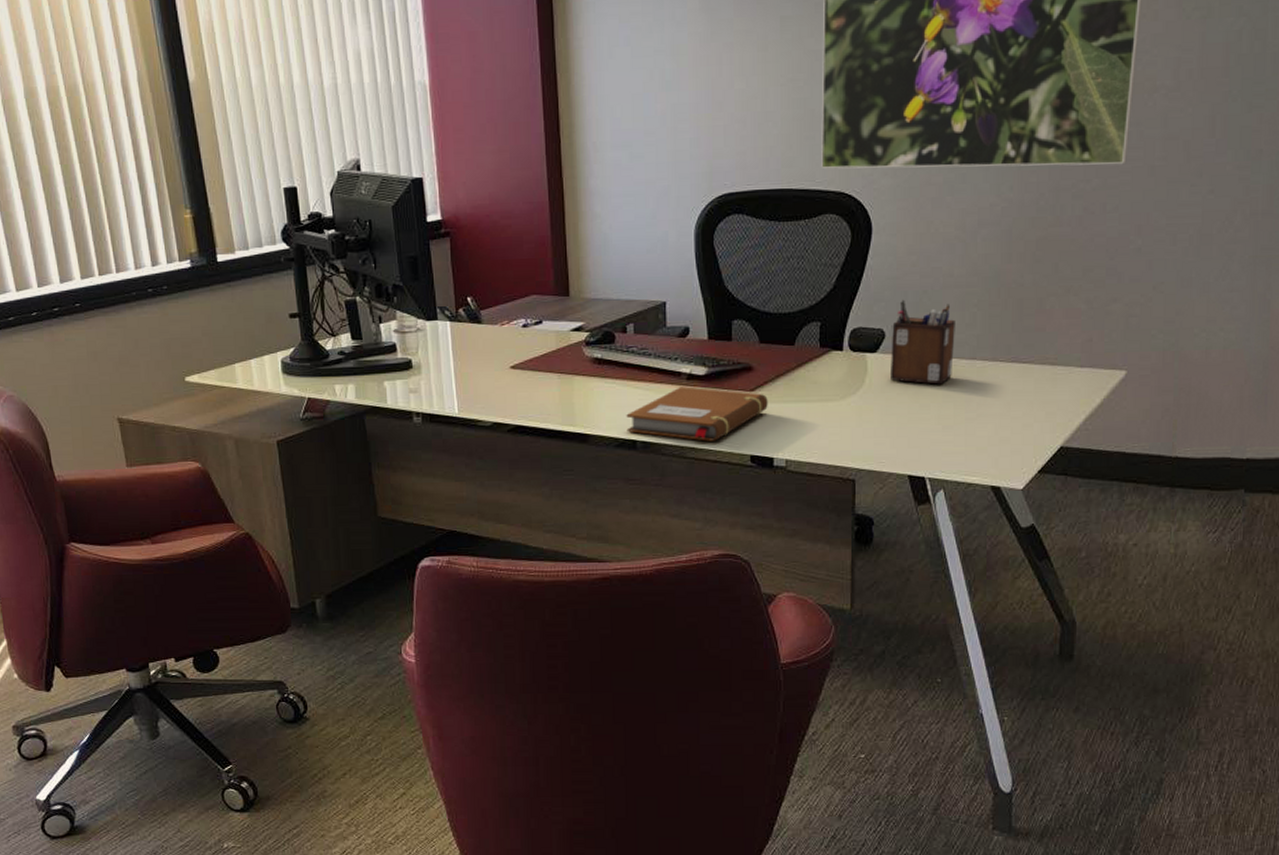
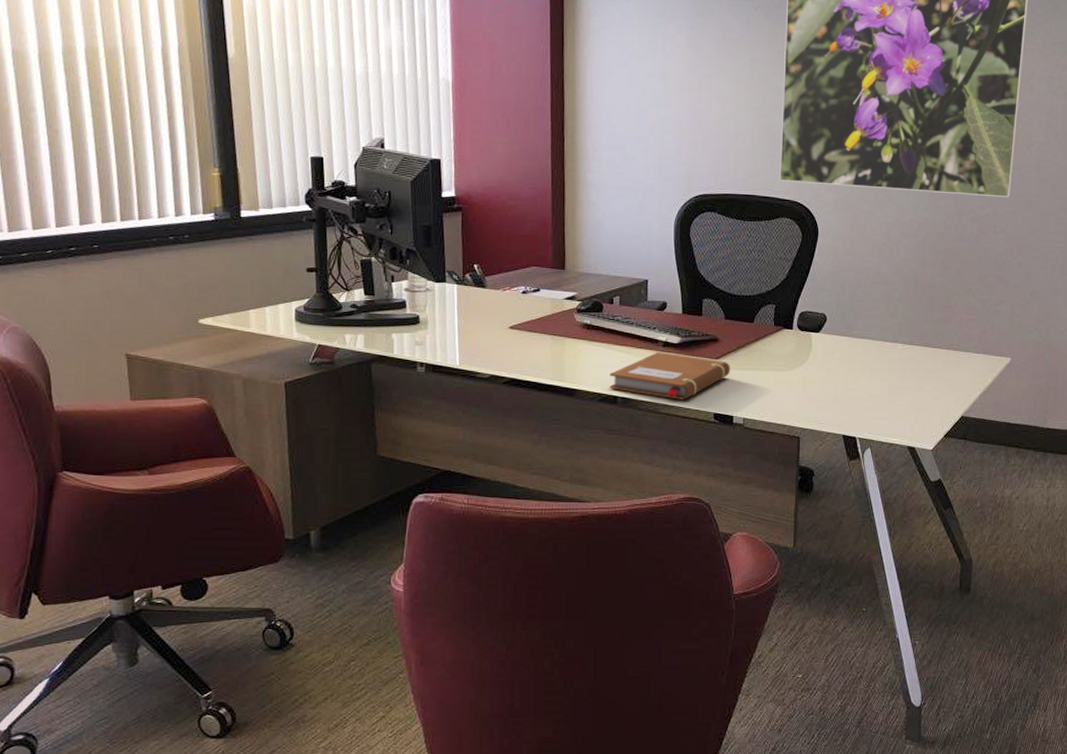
desk organizer: present [891,299,955,385] -> none [830,291,882,362]

